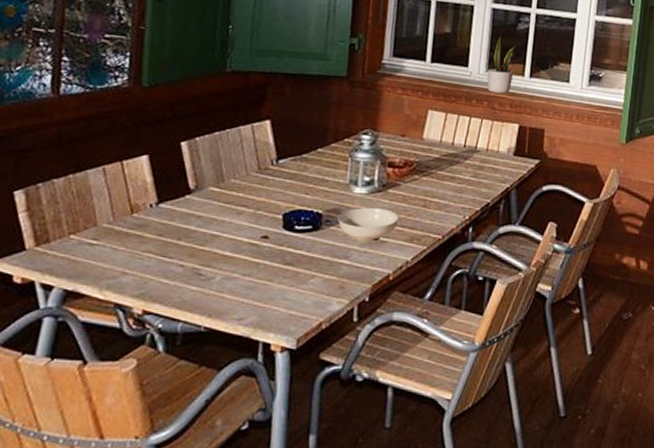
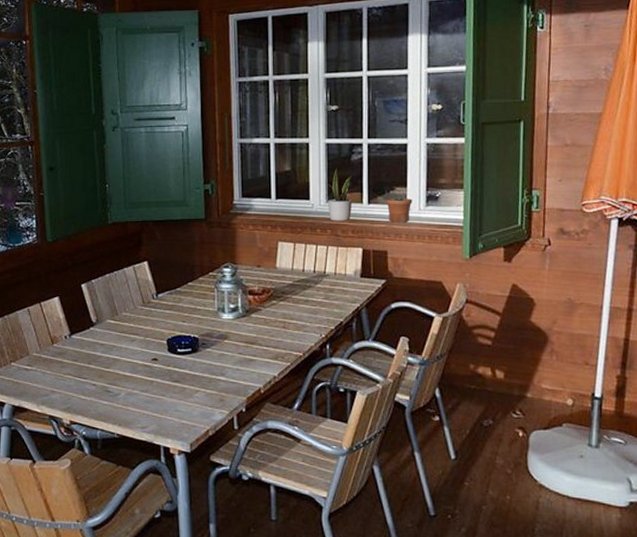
bowl: present [337,207,399,242] -> none [212,330,263,360]
planter: none [548,73,575,102] -> present [386,197,412,224]

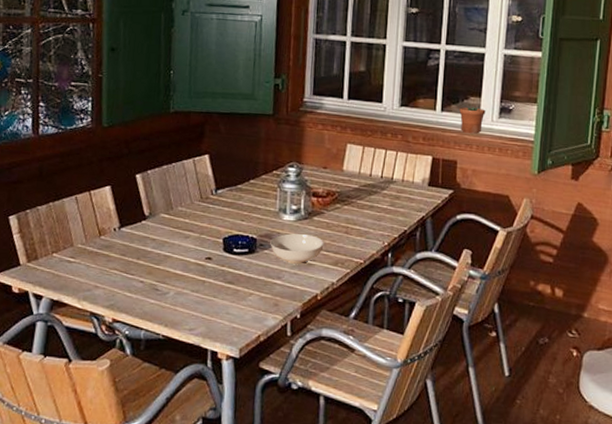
bowl: none [212,330,263,360] -> present [270,233,324,264]
potted plant: present [328,168,352,222] -> none [400,72,426,128]

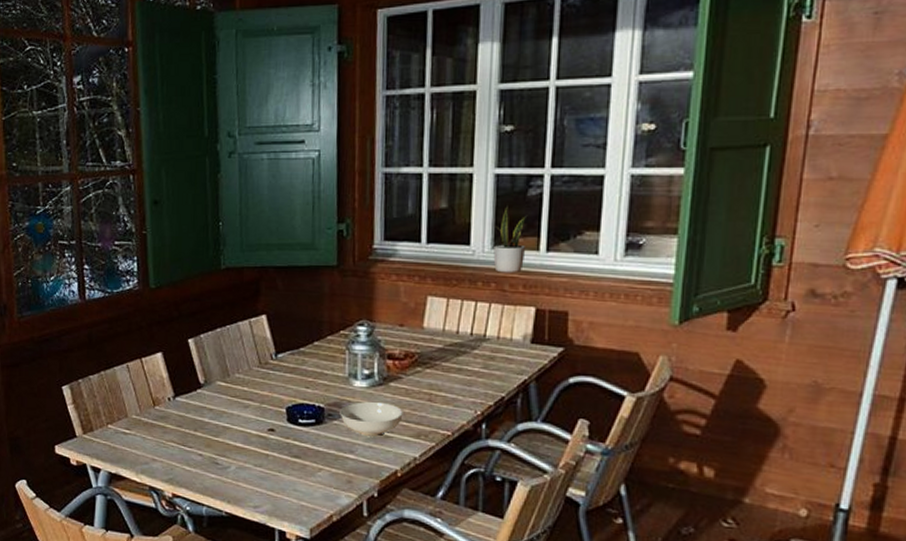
potted plant: none [400,72,426,128] -> present [493,206,526,274]
planter: present [459,107,486,135] -> none [570,244,606,279]

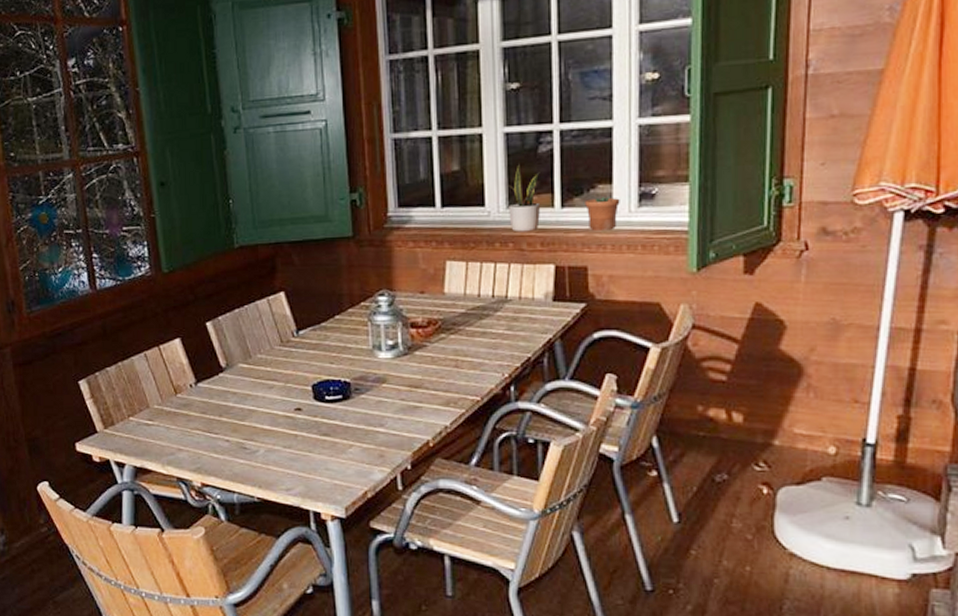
bowl: present [340,401,403,437] -> none [366,372,431,408]
planter: none [570,244,606,279] -> present [585,197,620,232]

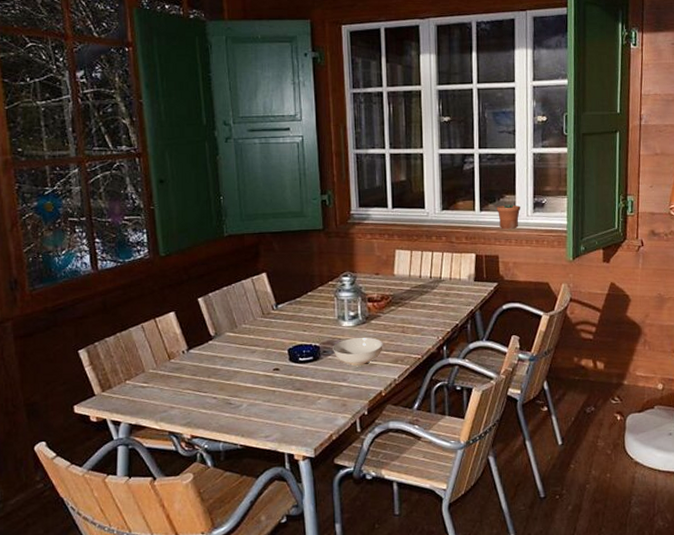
bowl: none [366,372,431,408] -> present [333,337,383,366]
potted plant: present [508,164,540,233] -> none [442,178,465,229]

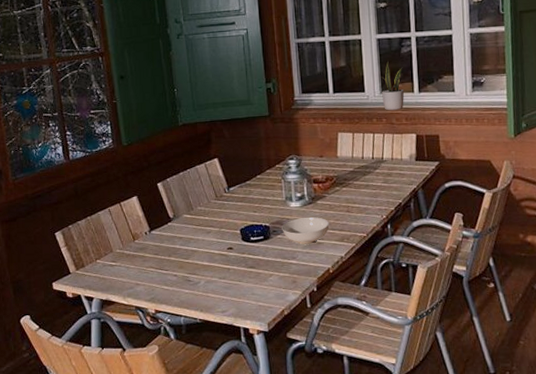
potted plant: none [442,178,465,229] -> present [381,61,404,111]
planter: present [497,204,521,230] -> none [435,84,460,110]

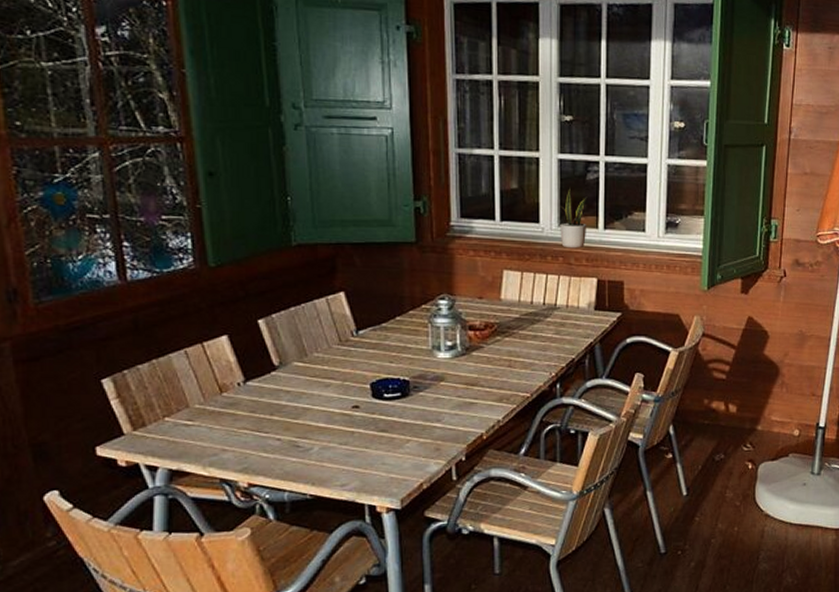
bowl: present [282,216,329,244] -> none [425,371,486,404]

